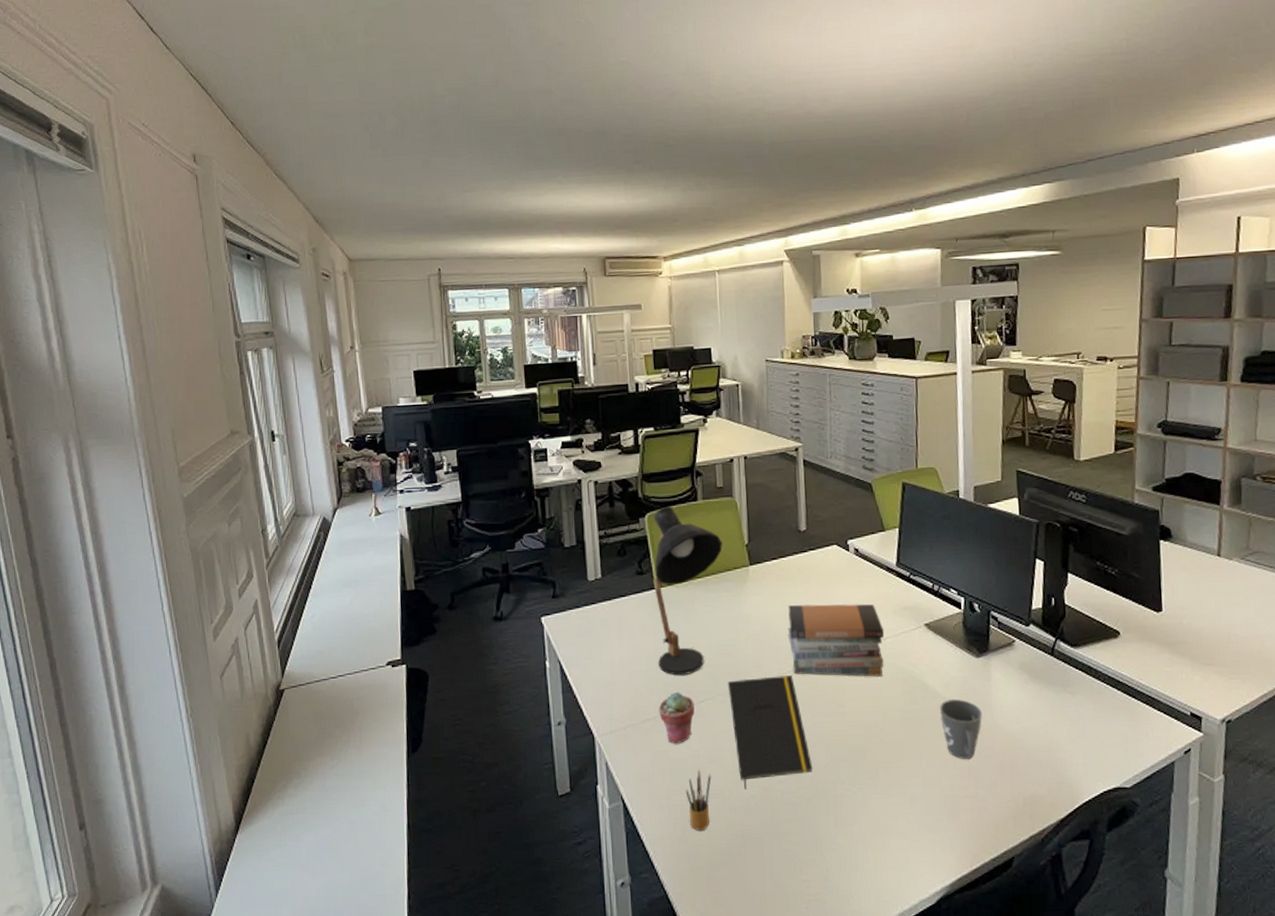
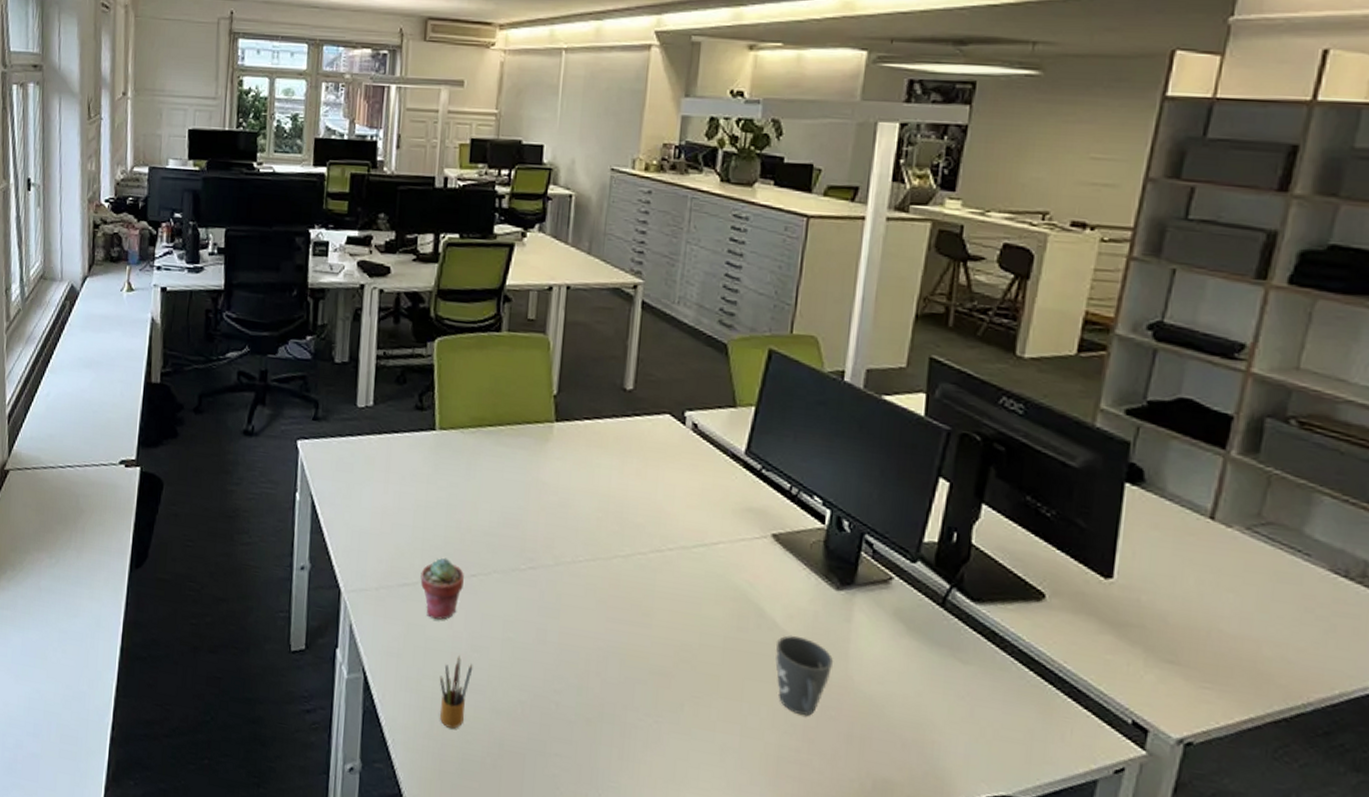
desk lamp: present [653,506,722,676] -> none [427,332,525,540]
notepad: present [727,675,813,789] -> none [507,558,601,692]
book stack: present [787,604,884,677] -> none [591,478,717,589]

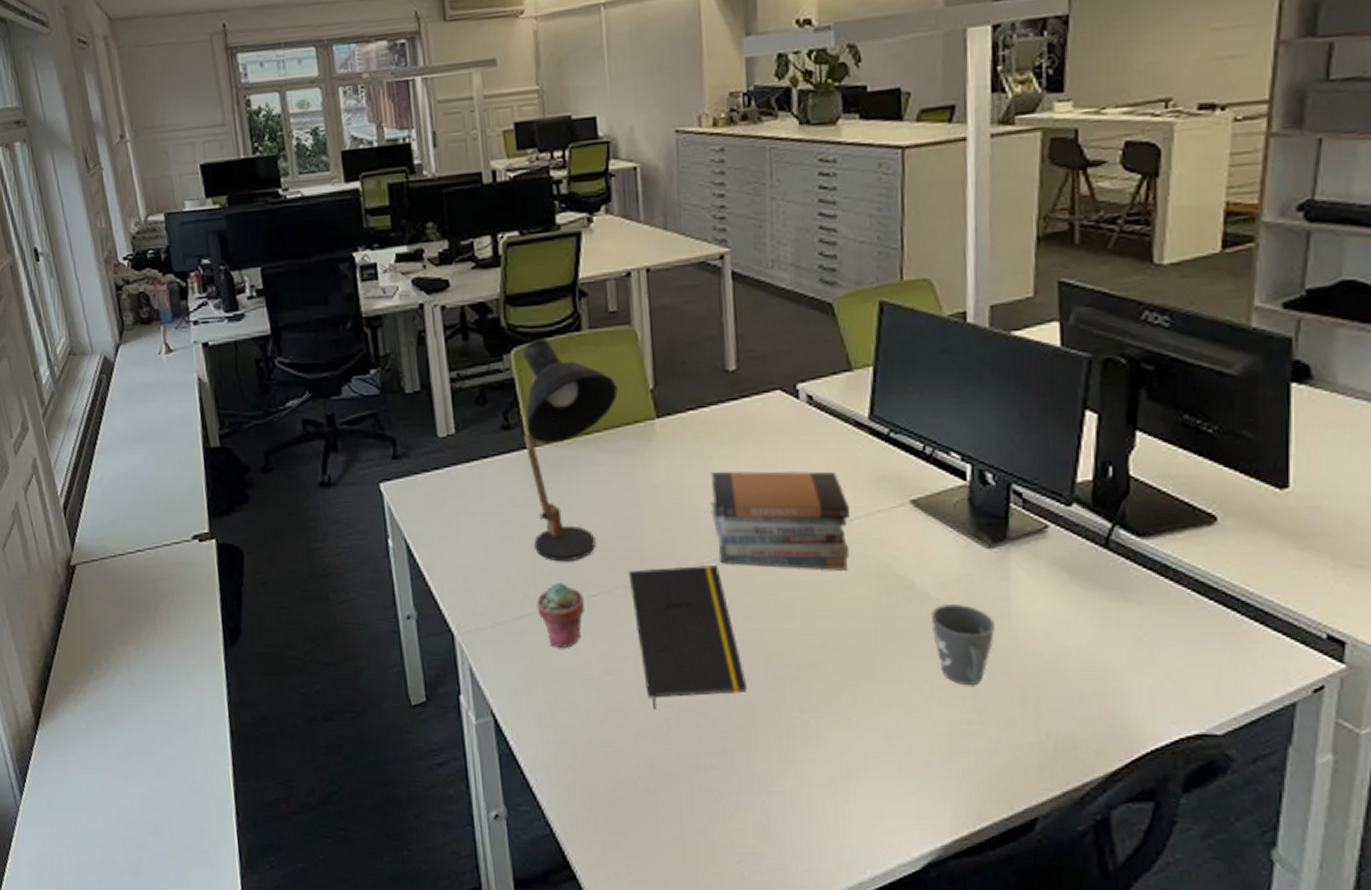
desk lamp: none [427,332,525,540] -> present [522,338,618,562]
pencil box: present [439,656,473,729] -> none [574,682,609,758]
notepad: none [507,558,601,692] -> present [628,566,748,710]
book stack: none [591,478,717,589] -> present [710,470,850,570]

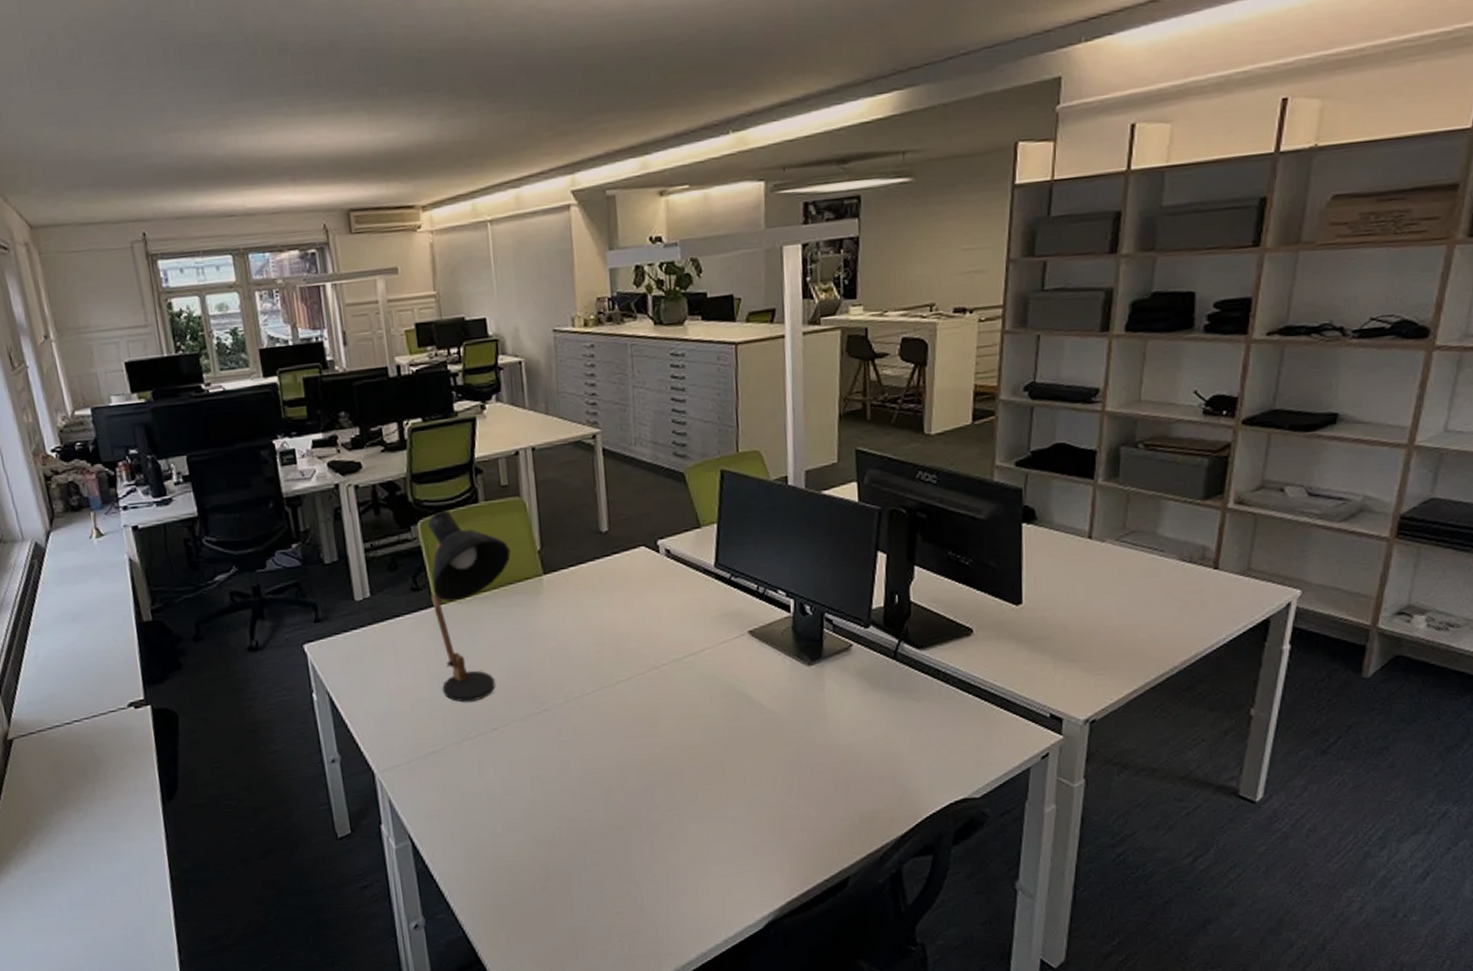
potted succulent: present [536,582,584,648] -> none [446,719,487,776]
notepad: present [628,566,748,710] -> none [523,696,624,821]
book stack: present [710,470,850,570] -> none [590,612,702,694]
mug: present [932,605,996,685] -> none [766,712,815,777]

